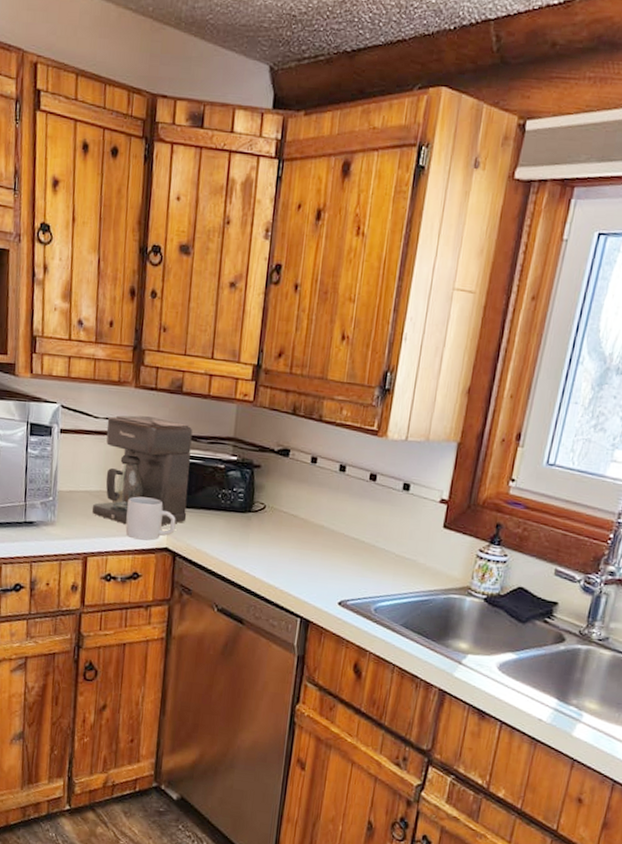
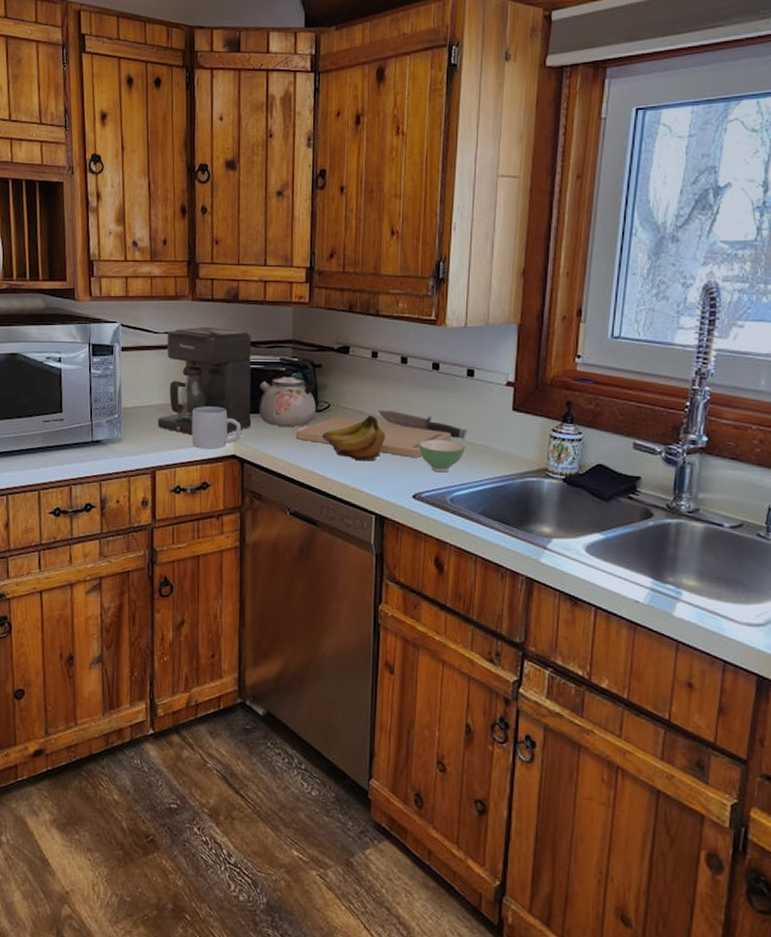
kettle: none [194,453,255,525] -> present [258,357,316,426]
cutting board: none [230,518,382,566] -> present [297,417,451,458]
fruit: none [255,520,317,565] -> present [321,416,385,461]
knife: none [312,515,397,553] -> present [378,409,466,441]
bowl: none [347,548,395,583] -> present [417,439,466,473]

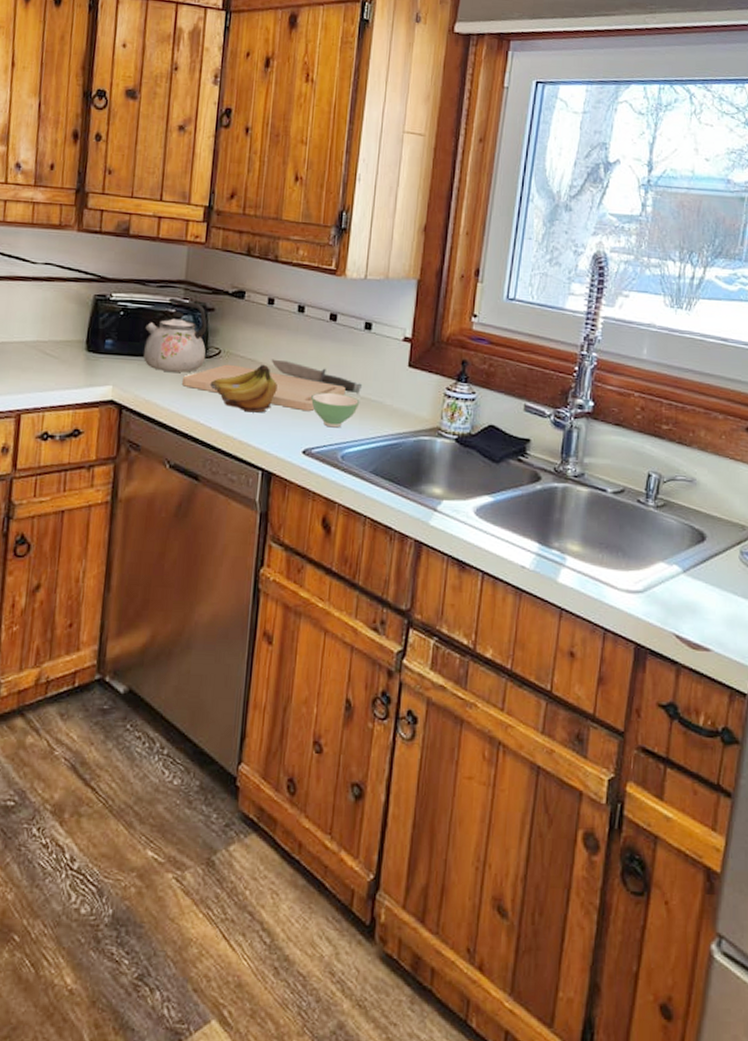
coffee maker: present [157,327,252,436] -> none [27,260,141,377]
mug: present [191,406,241,449] -> none [65,345,123,394]

